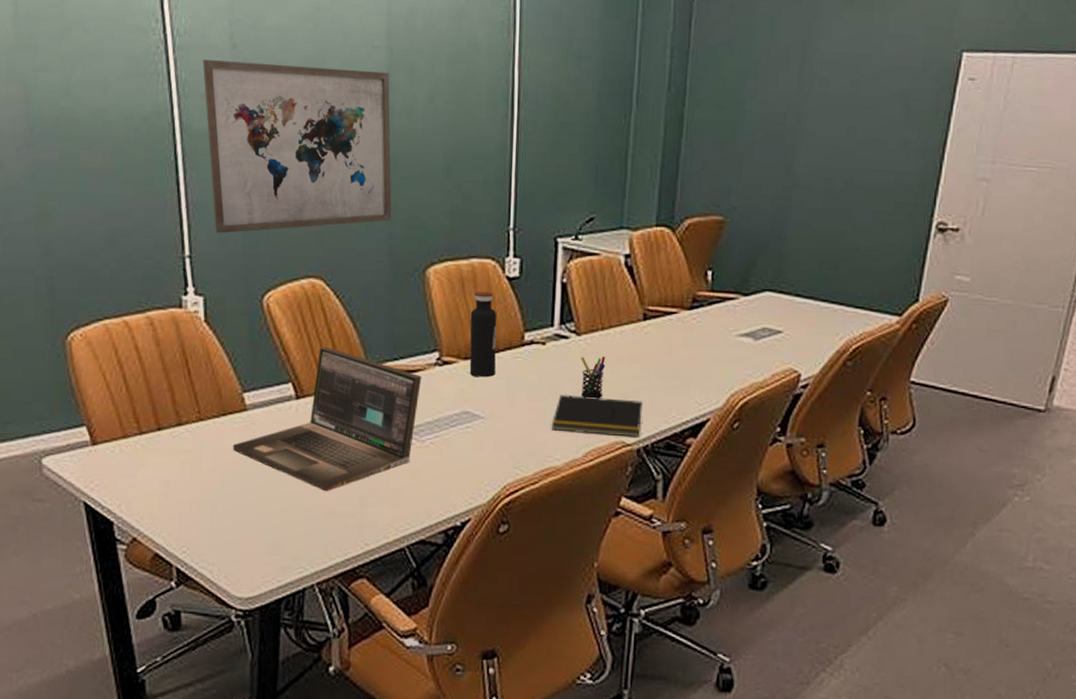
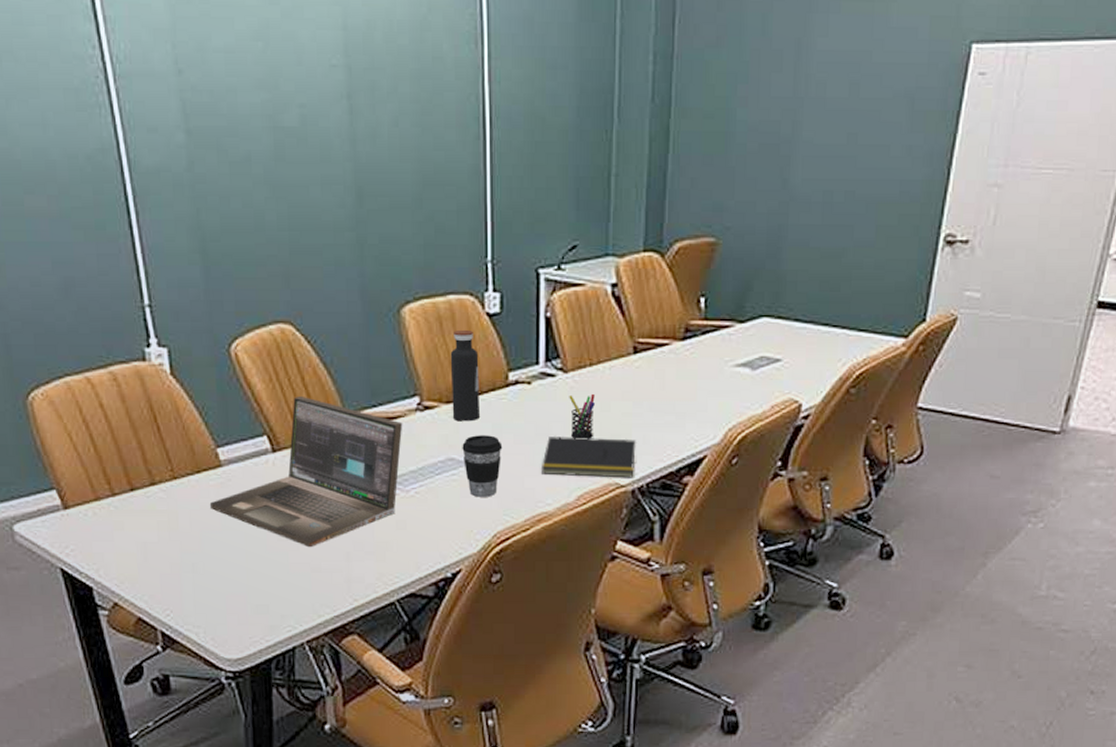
wall art: present [202,59,392,234] -> none [146,87,361,280]
coffee cup: none [477,391,516,450] -> present [462,435,503,497]

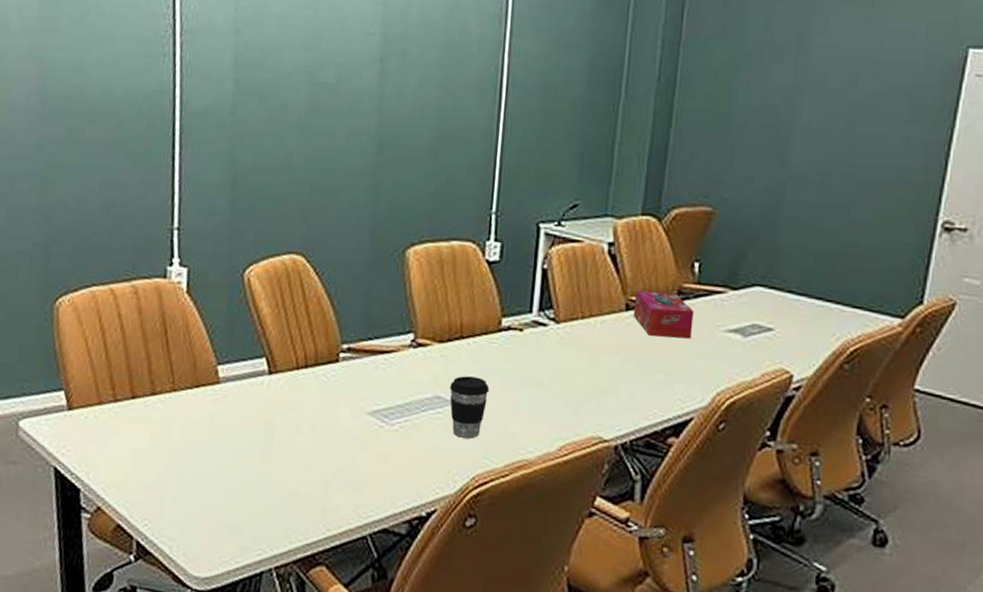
laptop: present [209,395,403,548] -> none [202,322,396,472]
water bottle: present [450,329,479,422] -> none [443,273,475,362]
notepad: present [542,435,637,478] -> none [526,383,623,434]
pen holder: present [569,393,596,439] -> none [558,345,585,391]
tissue box: none [641,331,702,377] -> present [633,290,694,339]

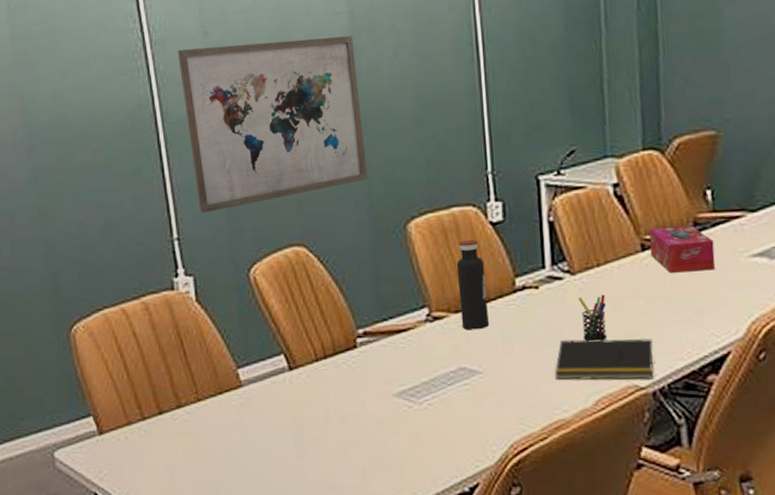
wall art: none [204,42,382,208] -> present [177,35,367,214]
water bottle: none [443,273,475,362] -> present [456,239,489,330]
coffee cup: present [450,376,490,439] -> none [473,342,514,406]
notepad: none [526,383,623,434] -> present [555,339,654,381]
pen holder: none [558,345,585,391] -> present [578,294,607,342]

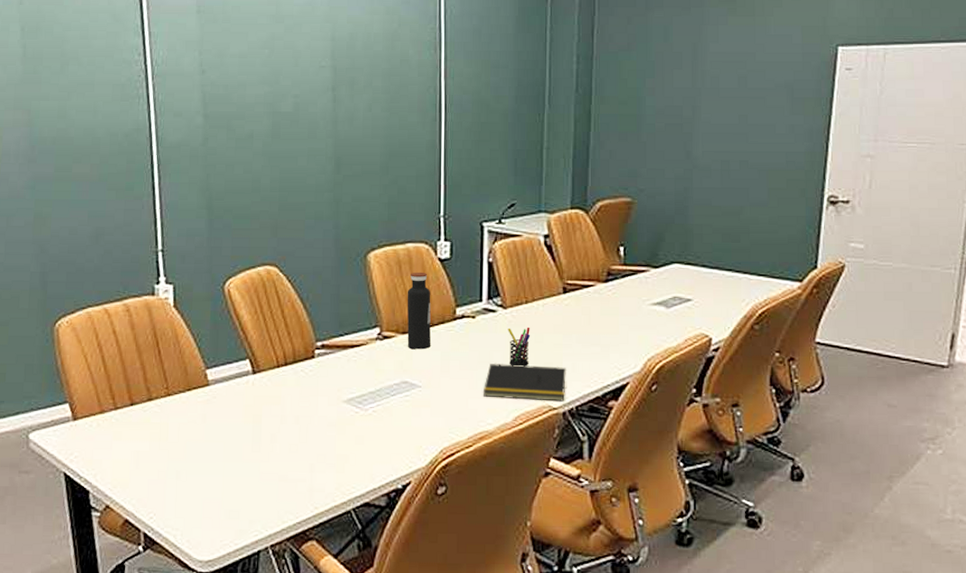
wall art: present [177,35,367,214] -> none [176,83,337,230]
tissue box: present [649,225,715,273] -> none [570,275,623,314]

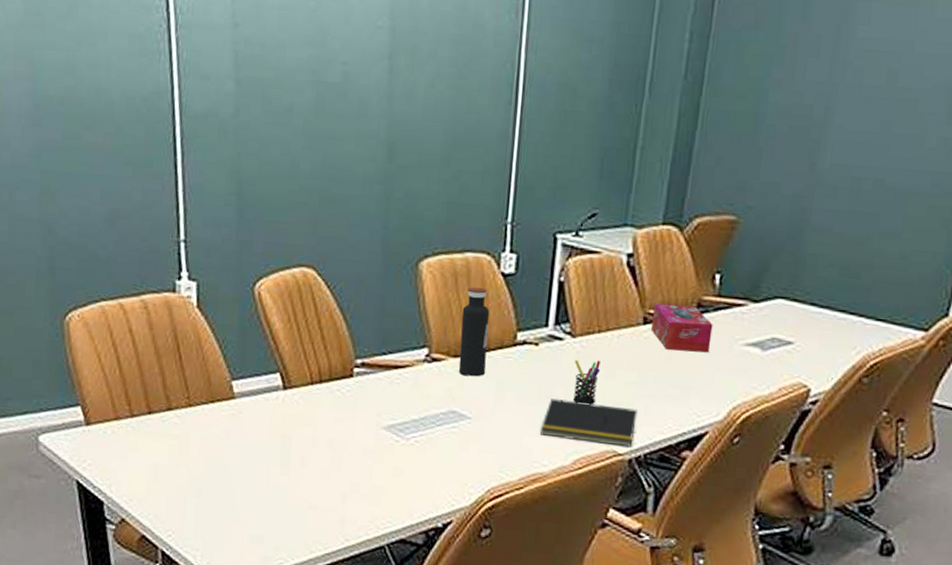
tissue box: none [570,275,623,314] -> present [650,303,713,353]

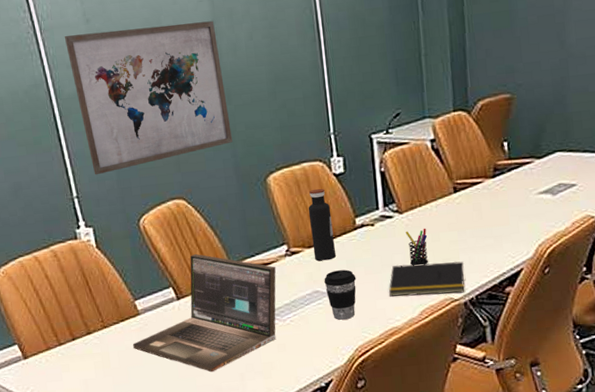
wall art: none [203,38,391,219] -> present [64,21,233,175]
laptop: none [219,337,410,485] -> present [132,253,276,373]
coffee cup: none [465,390,505,452] -> present [324,269,356,320]
tissue box: present [650,303,713,353] -> none [460,171,511,209]

